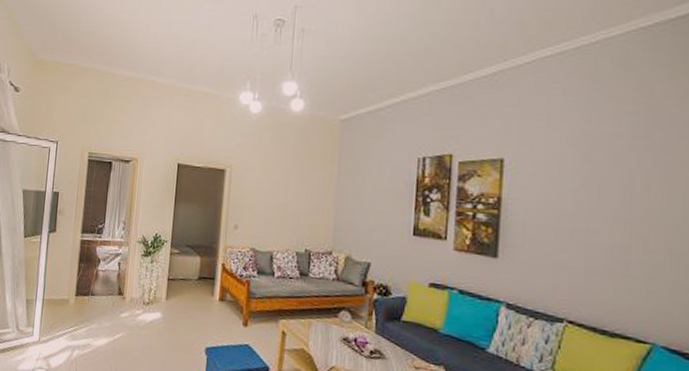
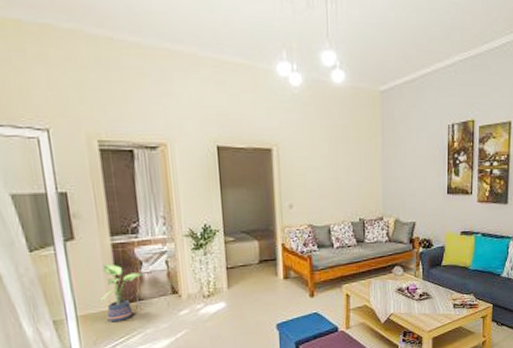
potted plant: none [62,257,99,312] -> present [99,264,144,323]

